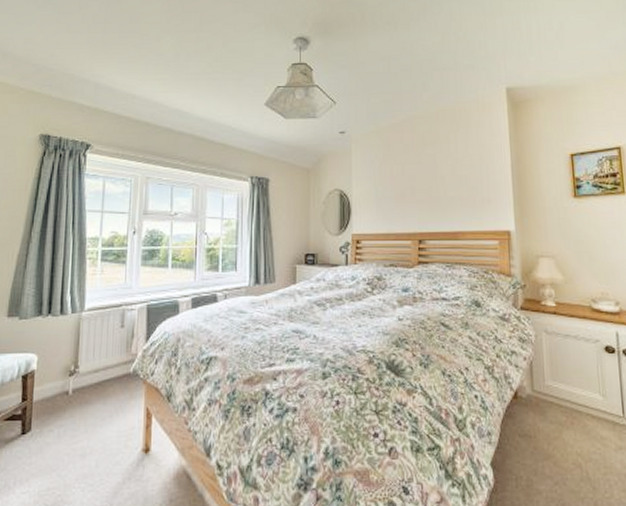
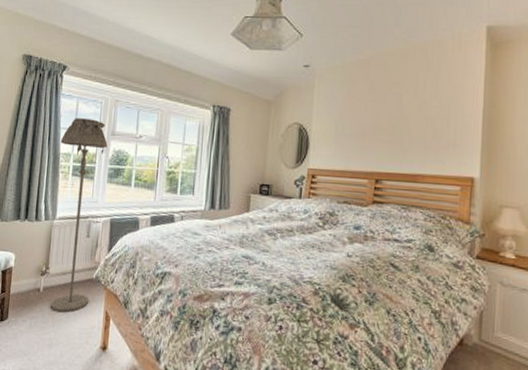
floor lamp: none [82,199,140,416] -> present [50,118,108,312]

